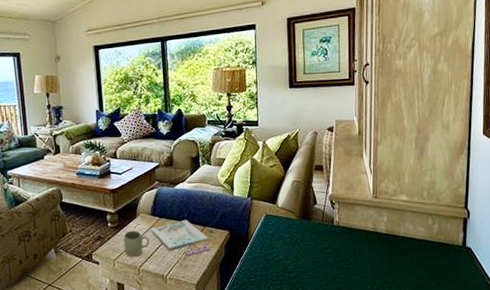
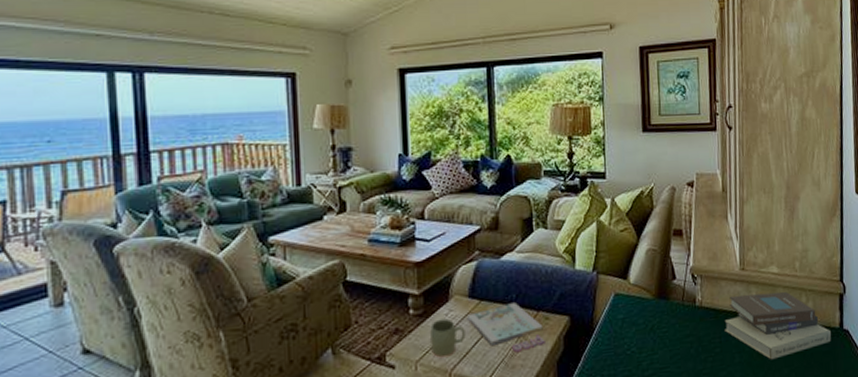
books: none [358,215,454,269] -> present [724,292,831,360]

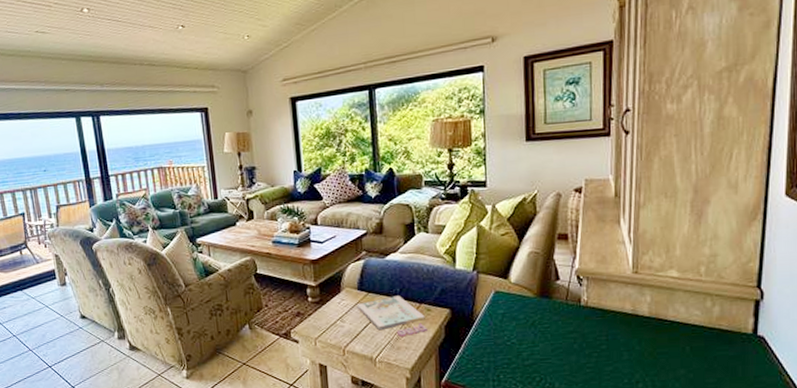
mug: present [430,318,466,358] -> none [326,306,356,337]
books: present [724,292,831,360] -> none [612,295,741,360]

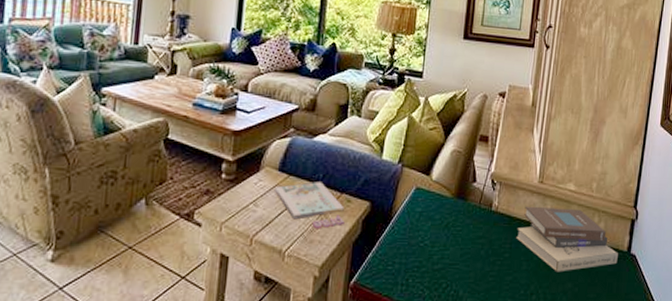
books: none [612,295,741,360] -> present [516,206,618,272]

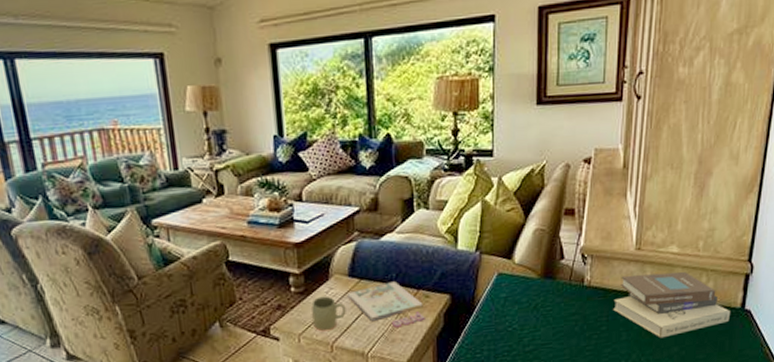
mug: none [237,187,271,223] -> present [311,296,346,332]

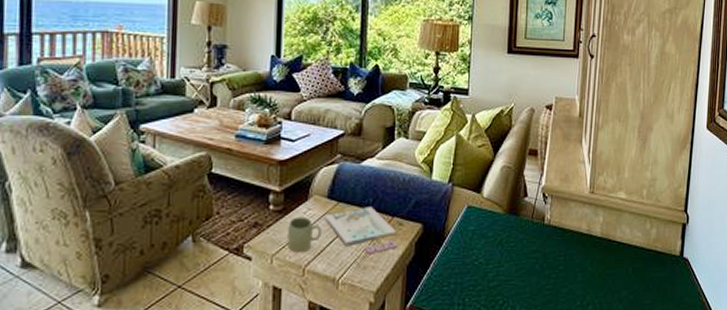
books: present [613,272,730,339] -> none [570,217,671,281]

